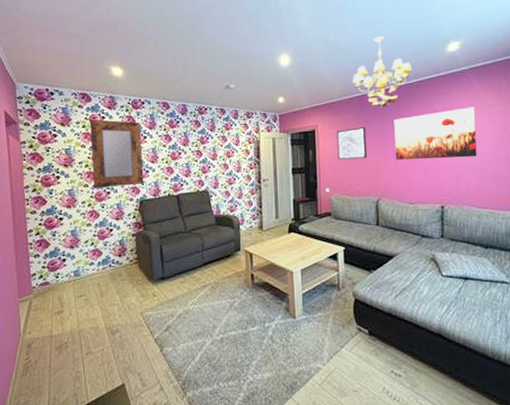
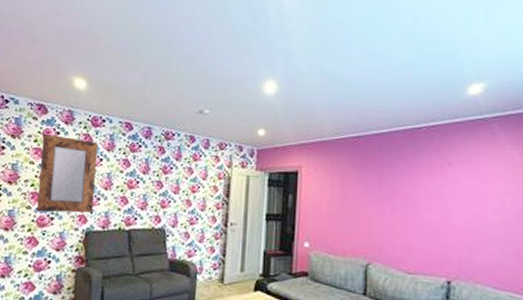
wall art: present [336,127,368,160] -> none [323,173,360,212]
chandelier: present [352,36,413,108] -> none [348,70,423,154]
wall art: present [394,106,477,160] -> none [393,162,499,225]

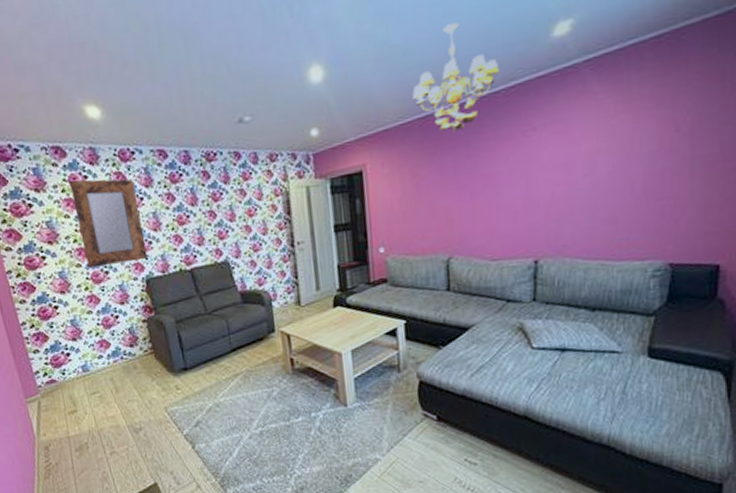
chandelier: none [348,70,423,154] -> present [412,23,500,132]

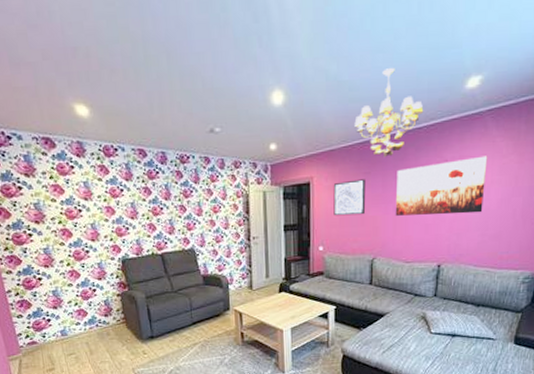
home mirror: present [69,179,148,268] -> none [56,168,125,247]
wall art: none [391,161,435,210] -> present [333,179,366,216]
wall art: none [471,118,590,203] -> present [395,156,488,216]

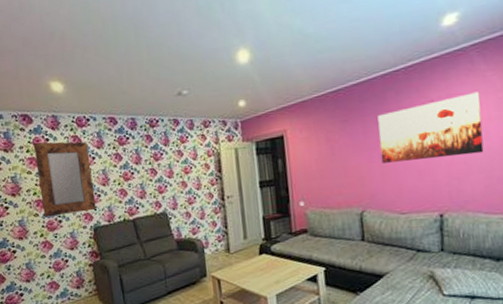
home mirror: none [56,168,125,247] -> present [33,141,97,218]
wall art: present [333,179,366,216] -> none [309,127,348,169]
chandelier: present [354,68,424,157] -> none [325,16,399,103]

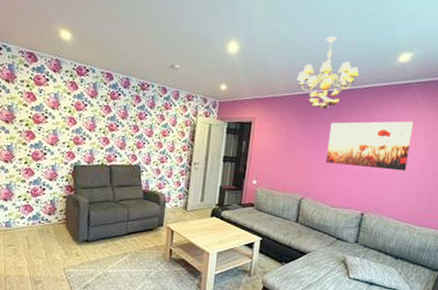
home mirror: present [33,141,97,218] -> none [31,79,83,151]
chandelier: none [325,16,399,103] -> present [297,36,360,110]

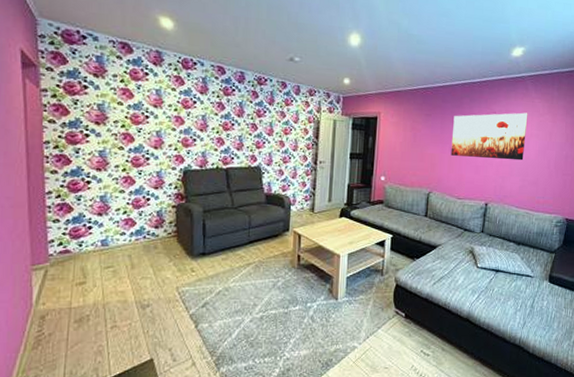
chandelier: present [297,36,360,110] -> none [419,30,478,103]

